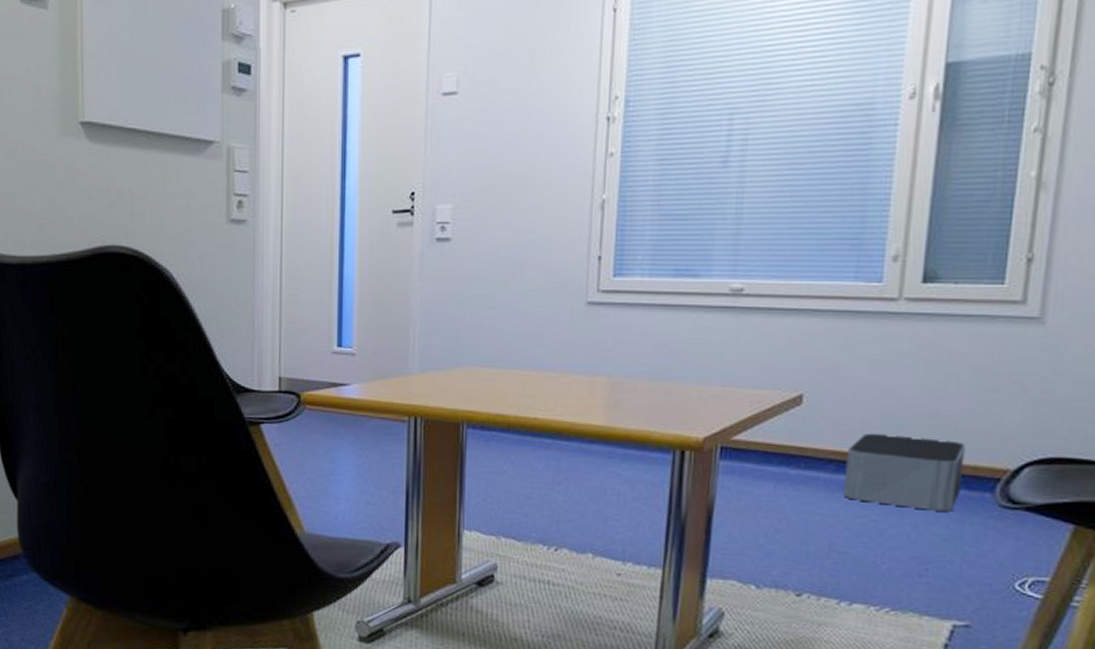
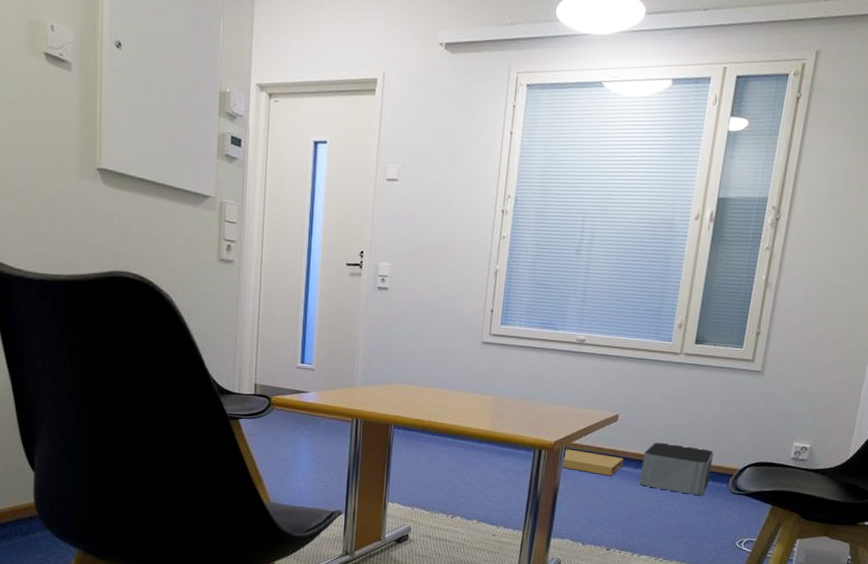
cardboard box: none [715,447,815,486] -> present [560,448,623,476]

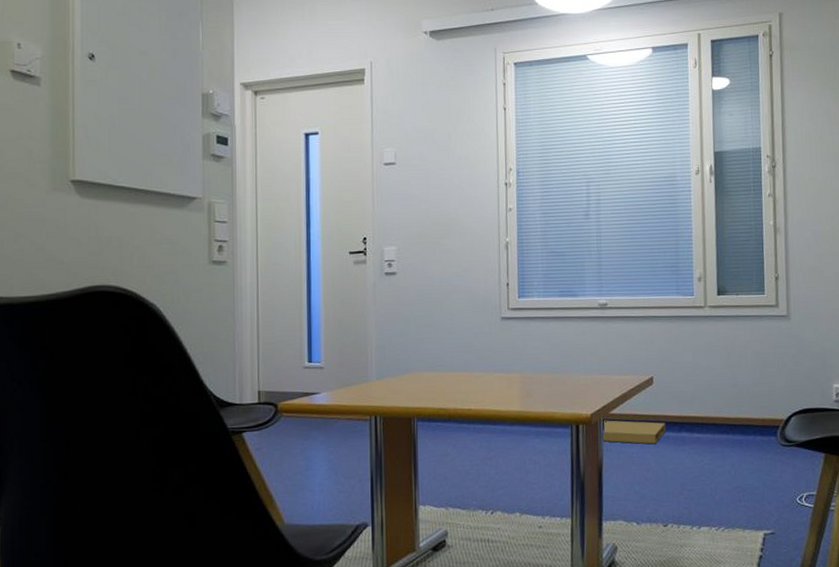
storage bin: present [640,442,714,495] -> none [685,400,757,453]

